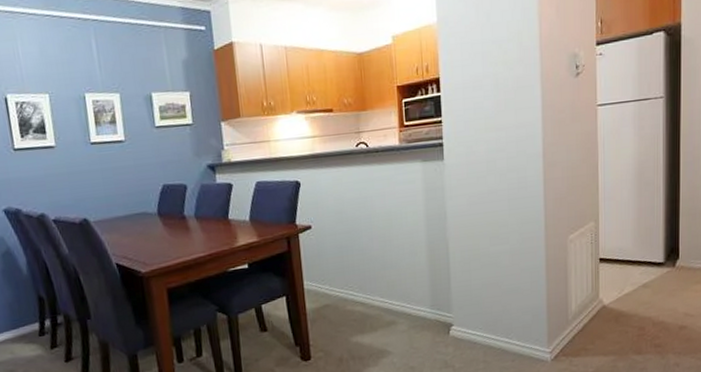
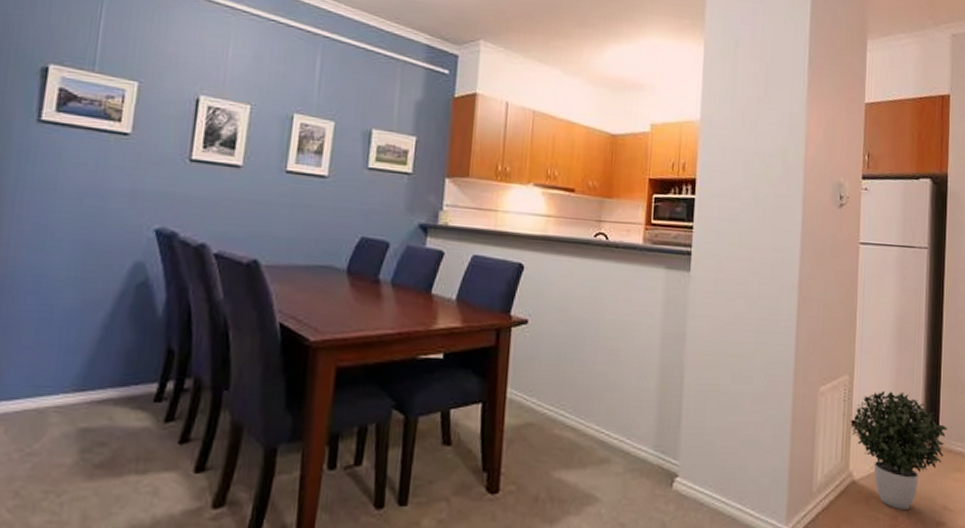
potted plant: none [601,227,687,322] -> present [853,391,947,511]

